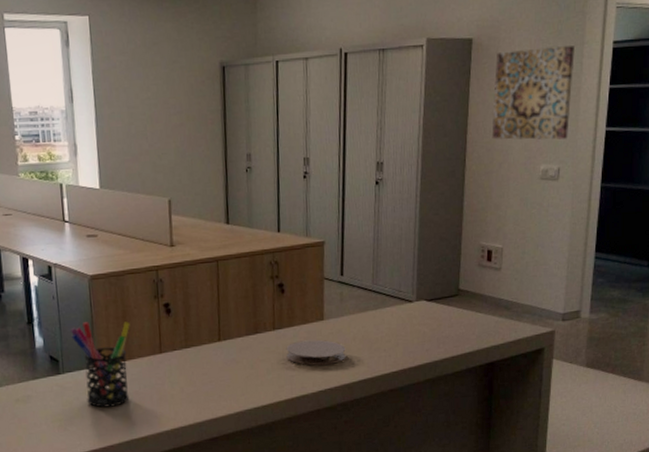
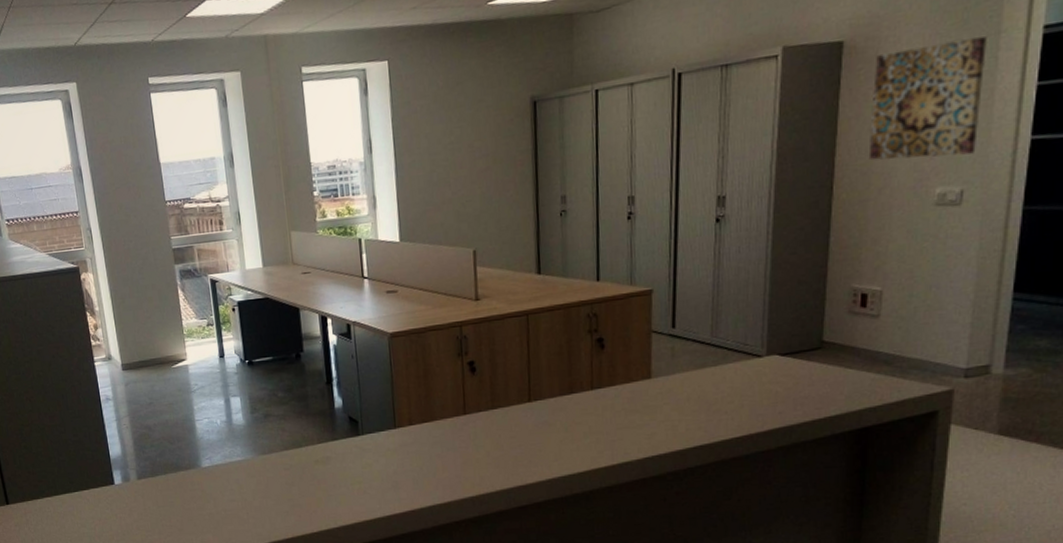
pen holder: present [71,321,130,408] -> none [370,381,432,471]
coaster: present [286,339,346,366] -> none [606,400,678,429]

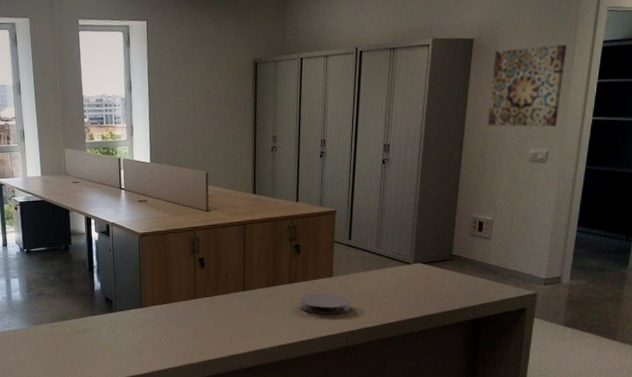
coaster: none [606,400,678,429] -> present [299,293,351,314]

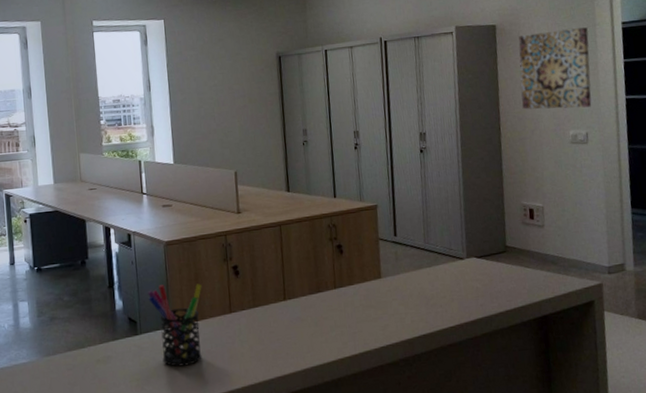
pen holder: none [123,271,171,341] -> present [148,283,202,367]
coaster: present [299,293,351,314] -> none [347,297,405,322]

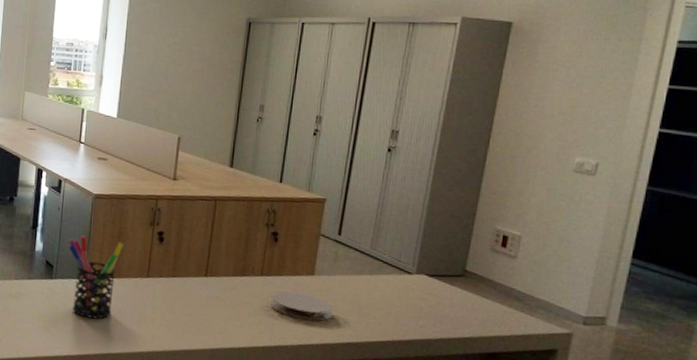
coaster: none [347,297,405,322] -> present [270,291,333,321]
wall art: present [518,27,592,110] -> none [522,38,630,134]

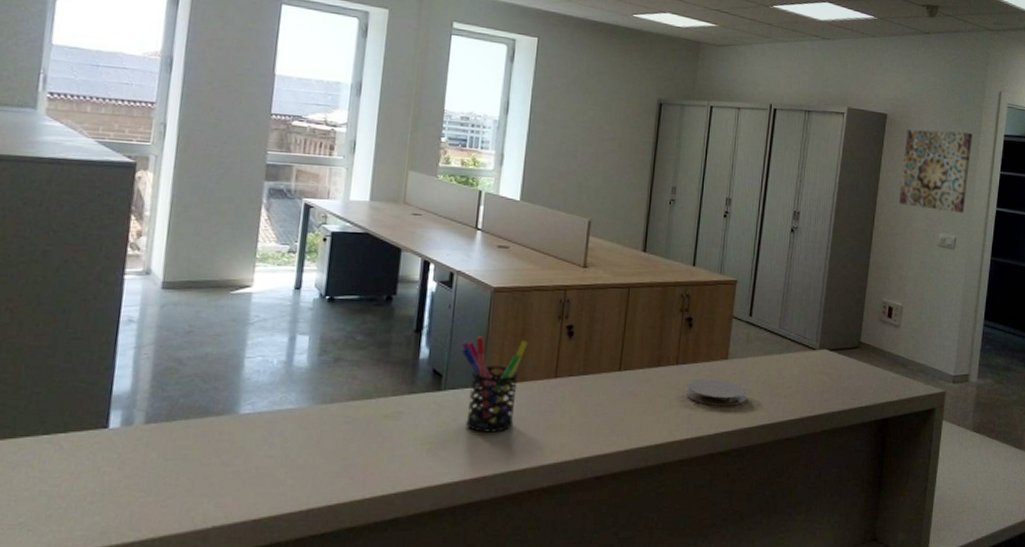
wall art: none [522,38,630,134] -> present [898,129,973,213]

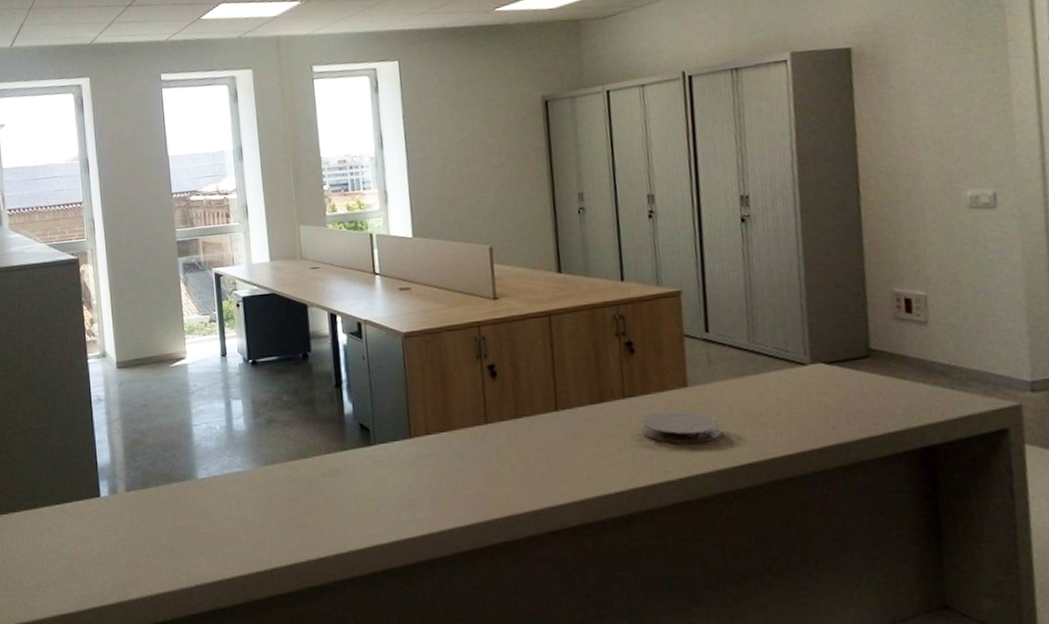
pen holder: present [461,336,528,432] -> none [383,385,451,487]
wall art: present [898,129,973,213] -> none [886,45,1002,162]

